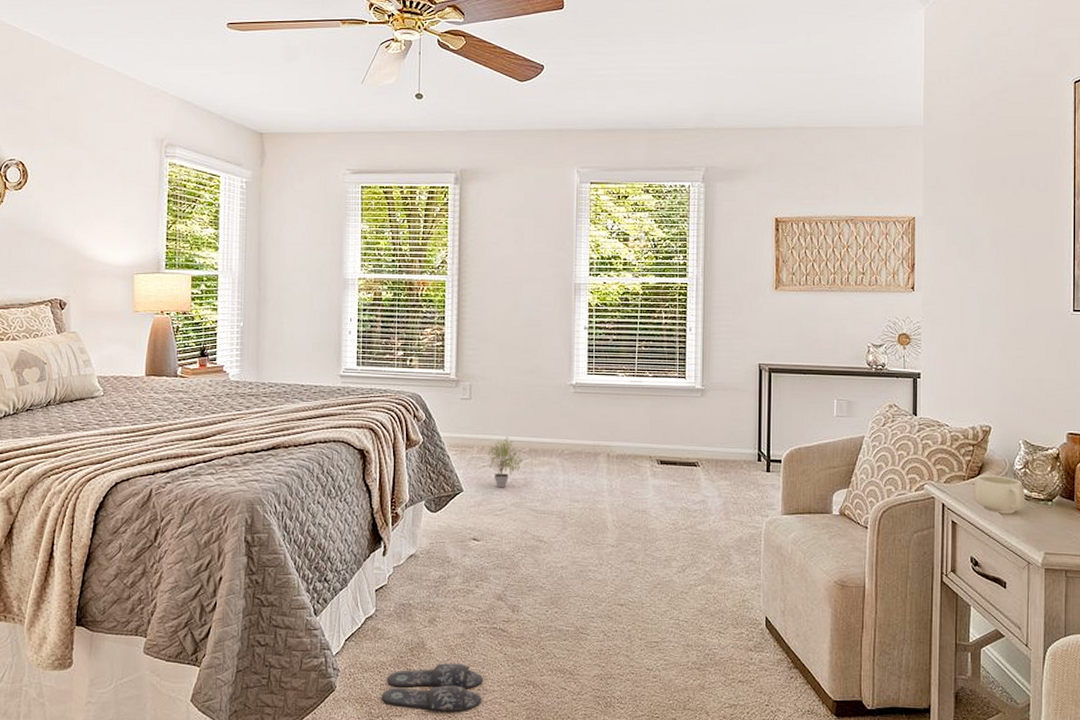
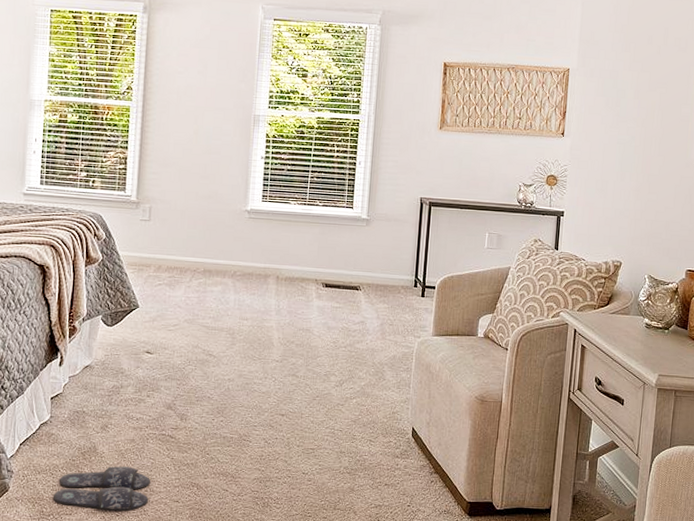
potted plant: present [487,437,524,488] -> none [163,257,198,305]
mug: present [973,475,1026,514] -> none [601,305,647,340]

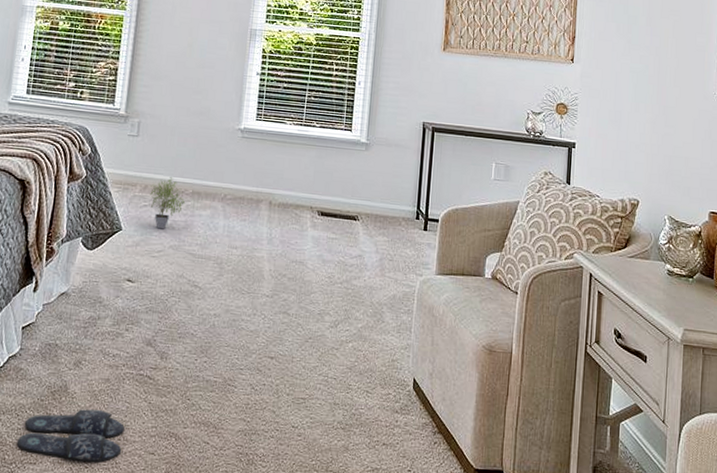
potted plant: none [163,257,198,305] -> present [150,177,186,230]

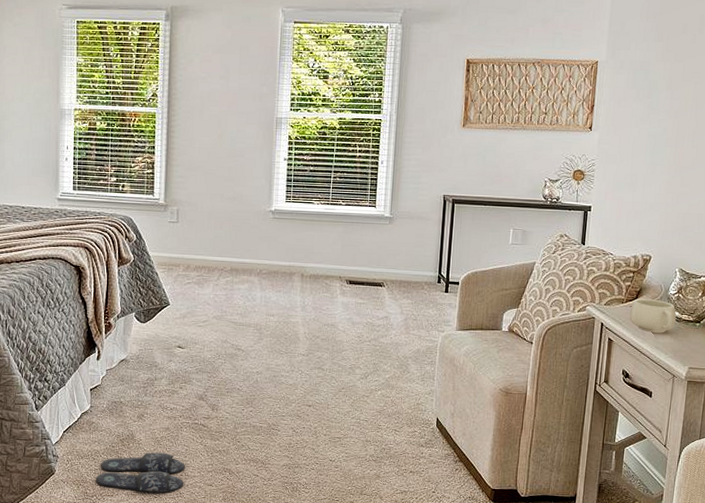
potted plant: present [150,177,186,230] -> none [192,257,225,303]
mug: none [619,247,669,288] -> present [630,298,677,333]

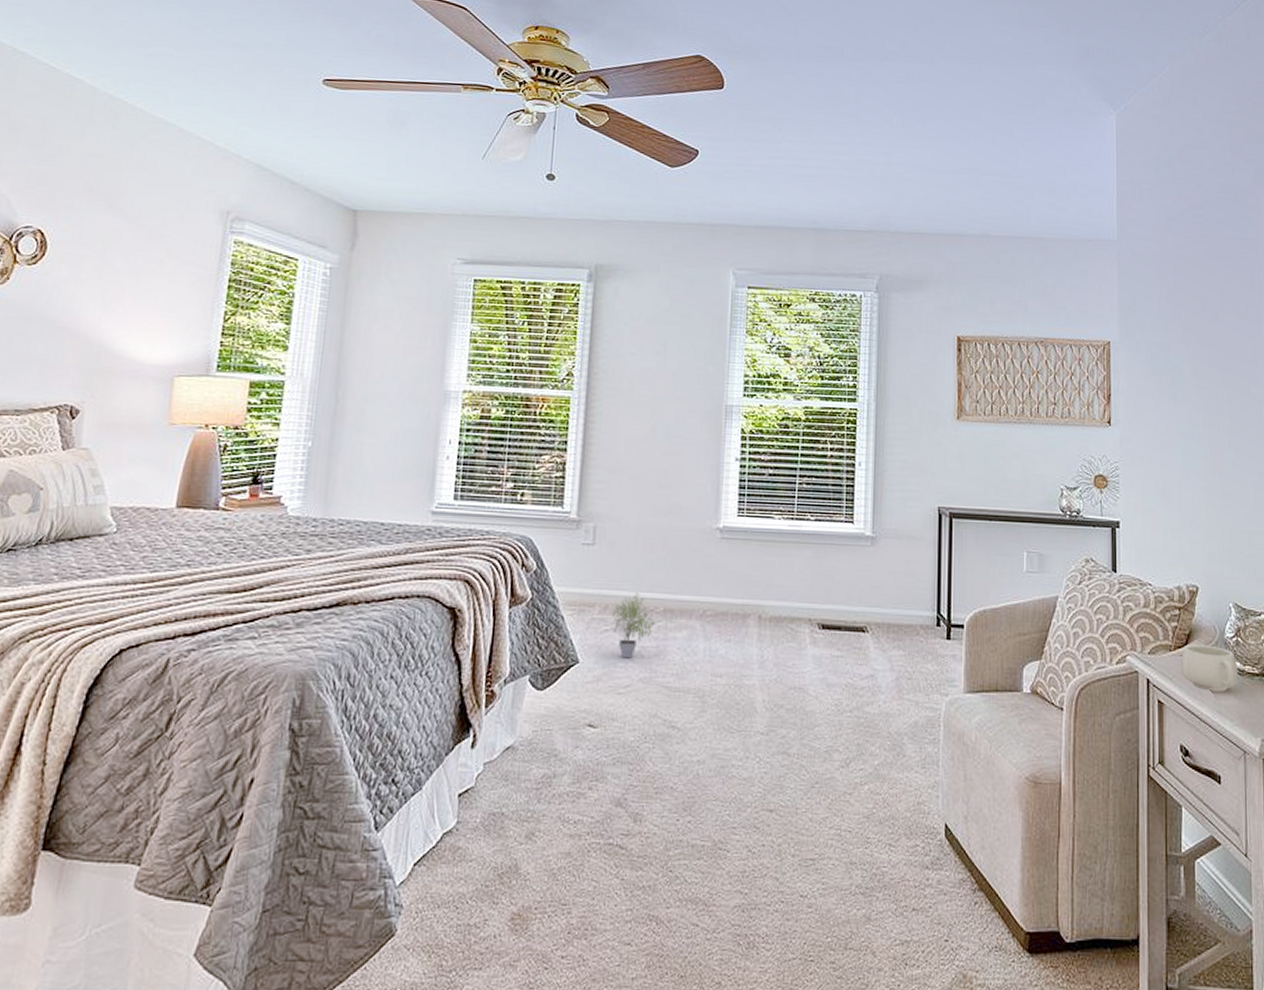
slippers: present [96,452,185,494] -> none [458,893,592,963]
potted plant: none [192,257,225,303] -> present [611,593,656,659]

